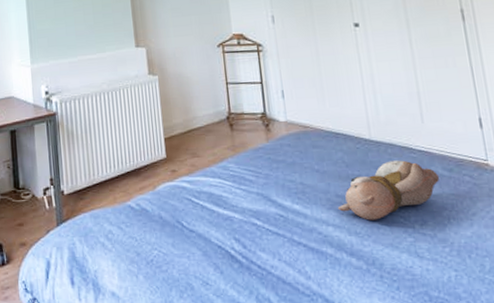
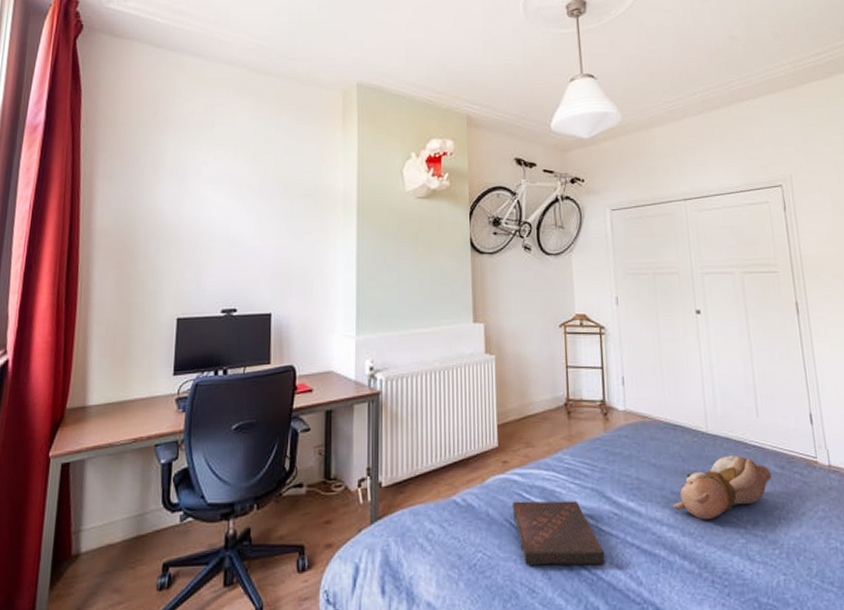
book: none [182,204,274,262] -> present [512,500,605,566]

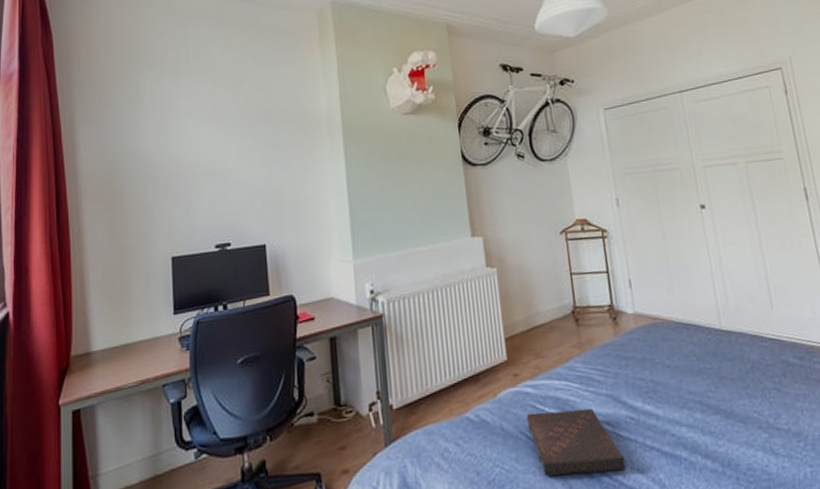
teddy bear: present [672,455,772,520] -> none [690,350,791,418]

